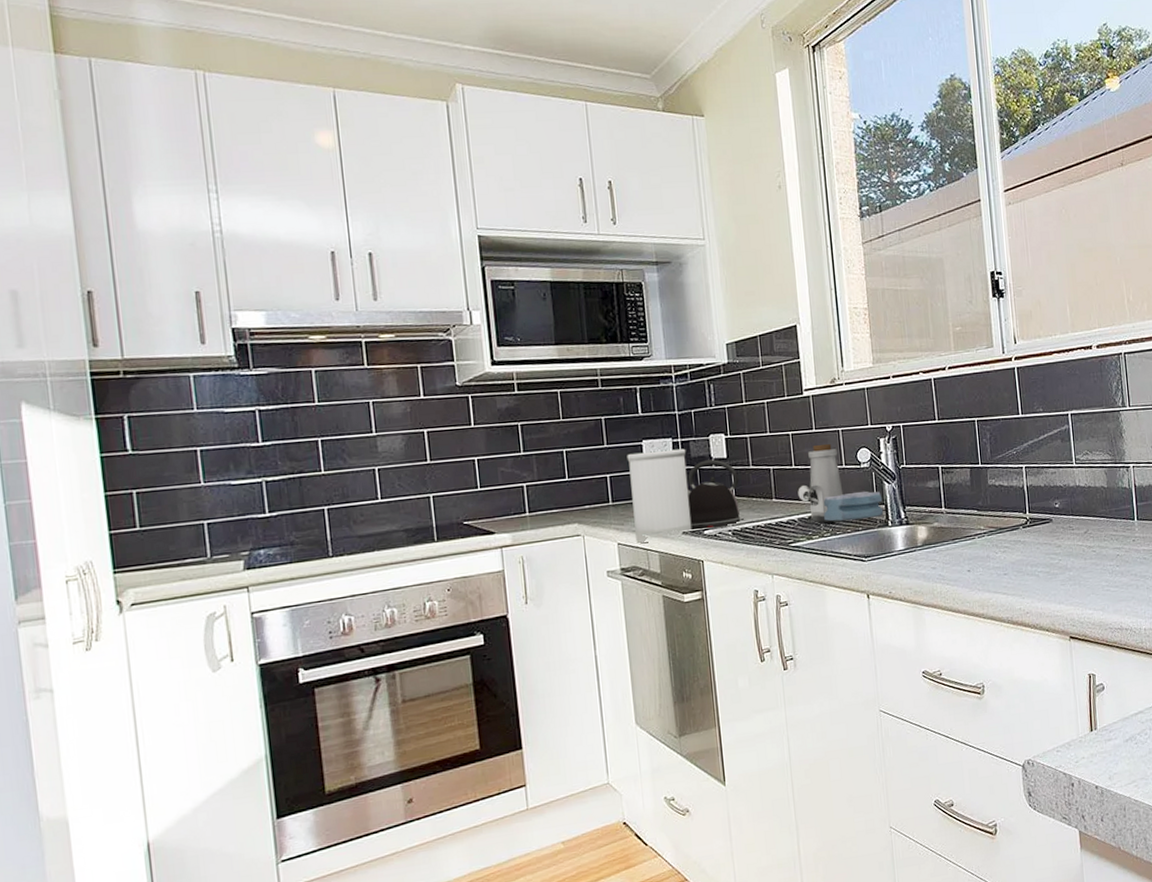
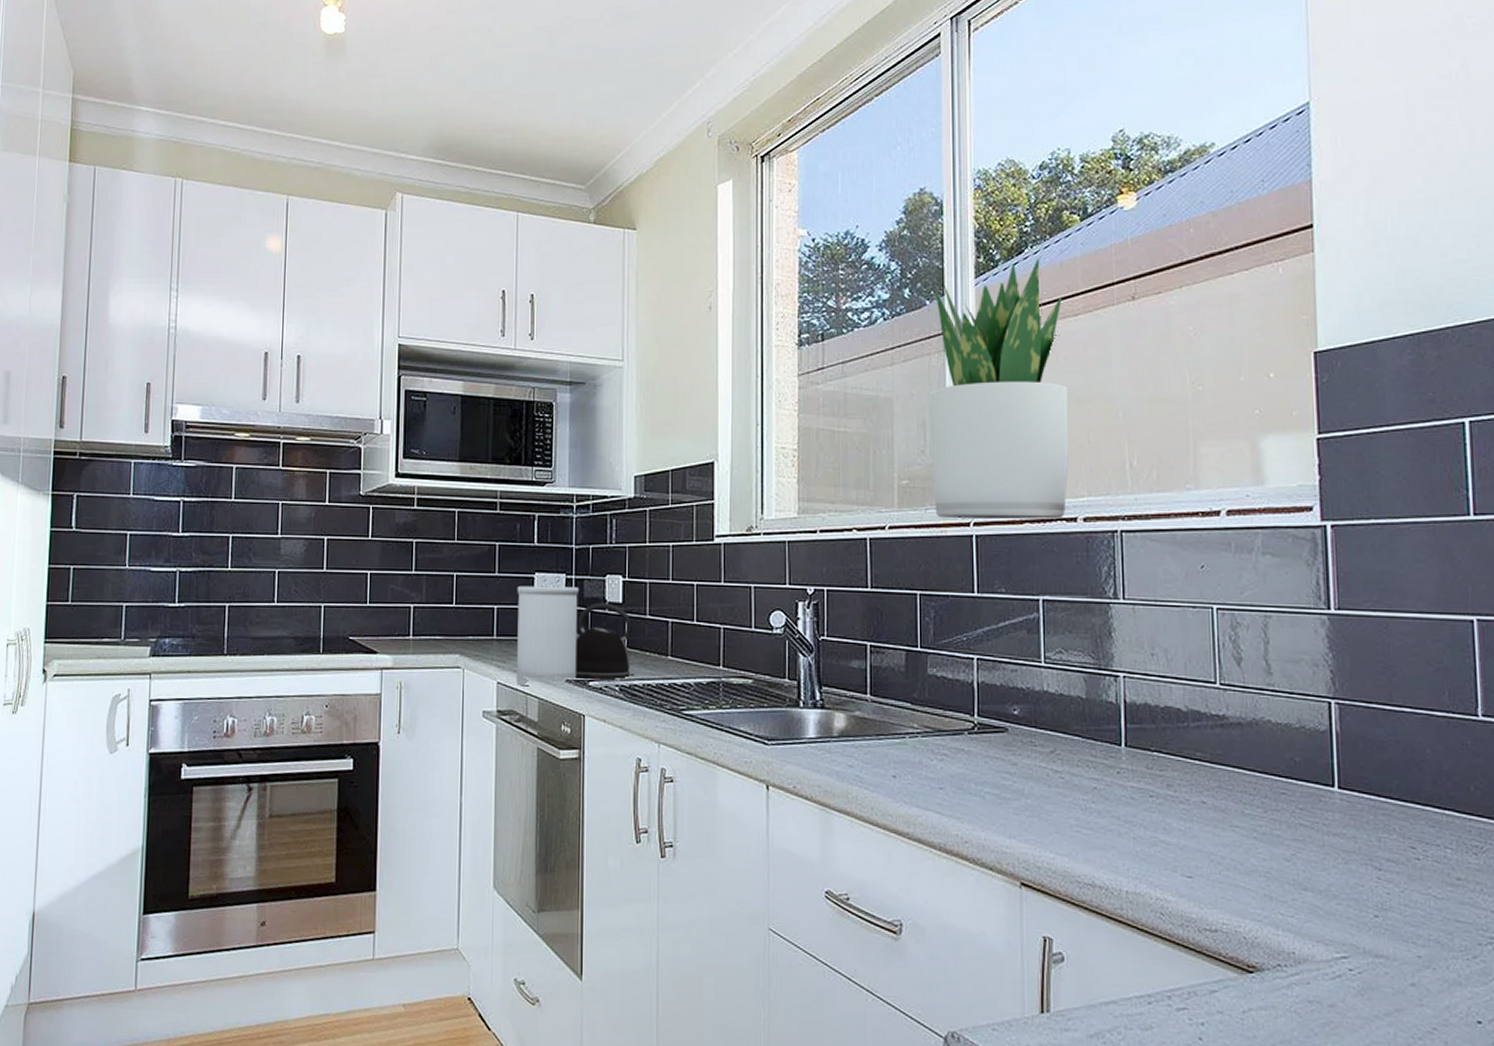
bottle: present [798,443,844,524] -> none [697,600,750,694]
sponge: present [823,491,884,522] -> none [723,660,795,695]
planter: none [970,134,1083,356] -> present [929,259,1069,519]

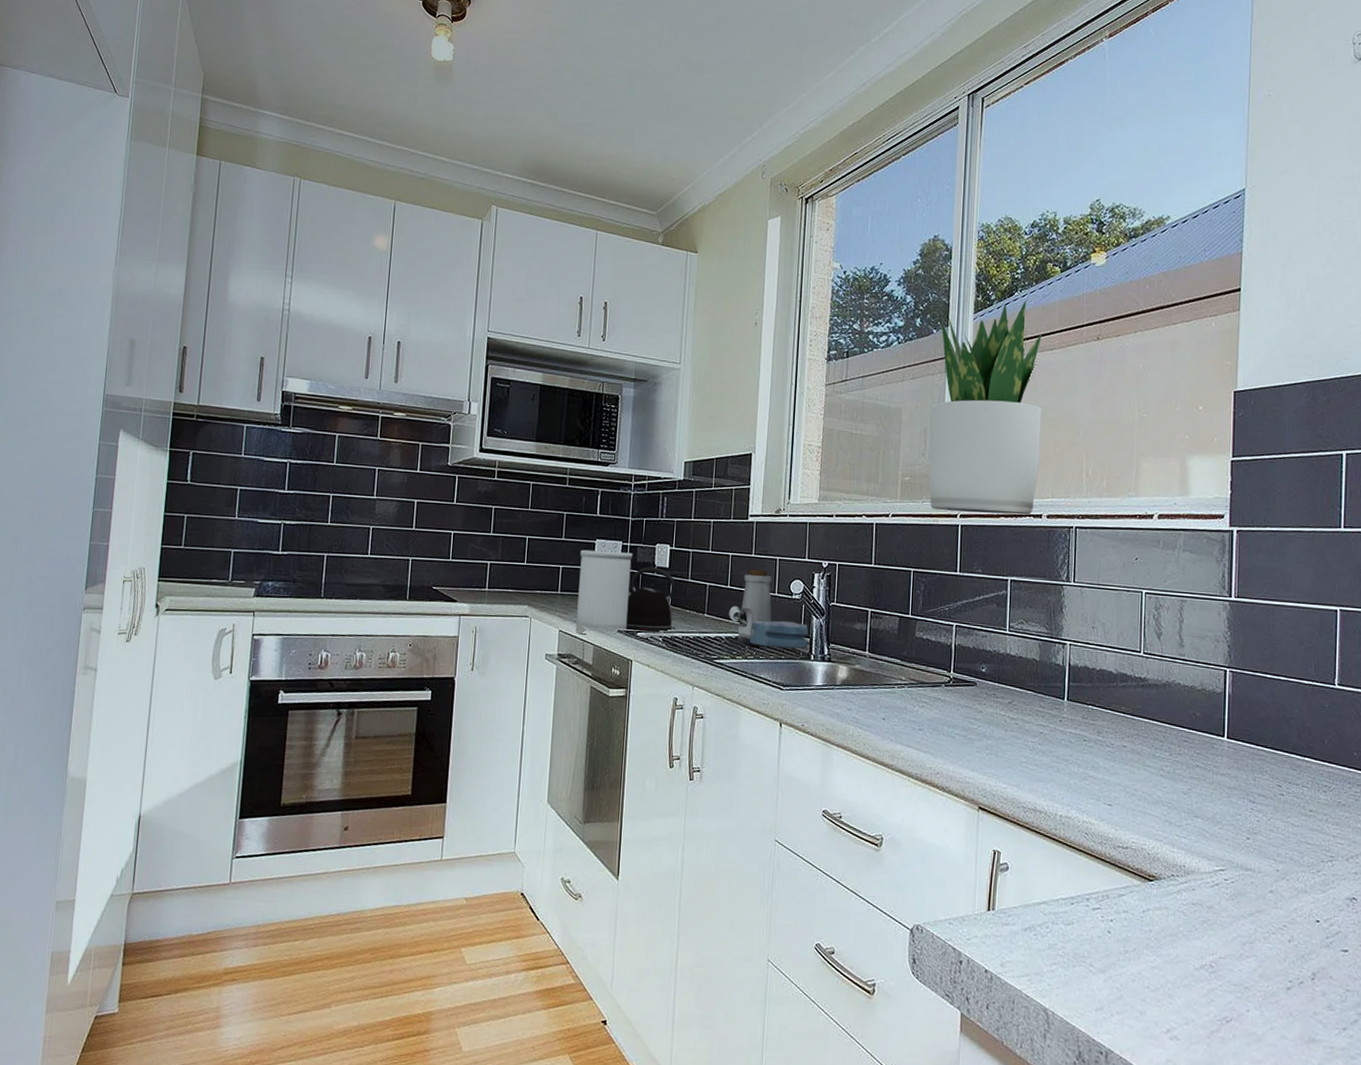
bottle: none [697,600,750,694] -> present [729,569,772,647]
sponge: none [723,660,795,695] -> present [749,620,809,649]

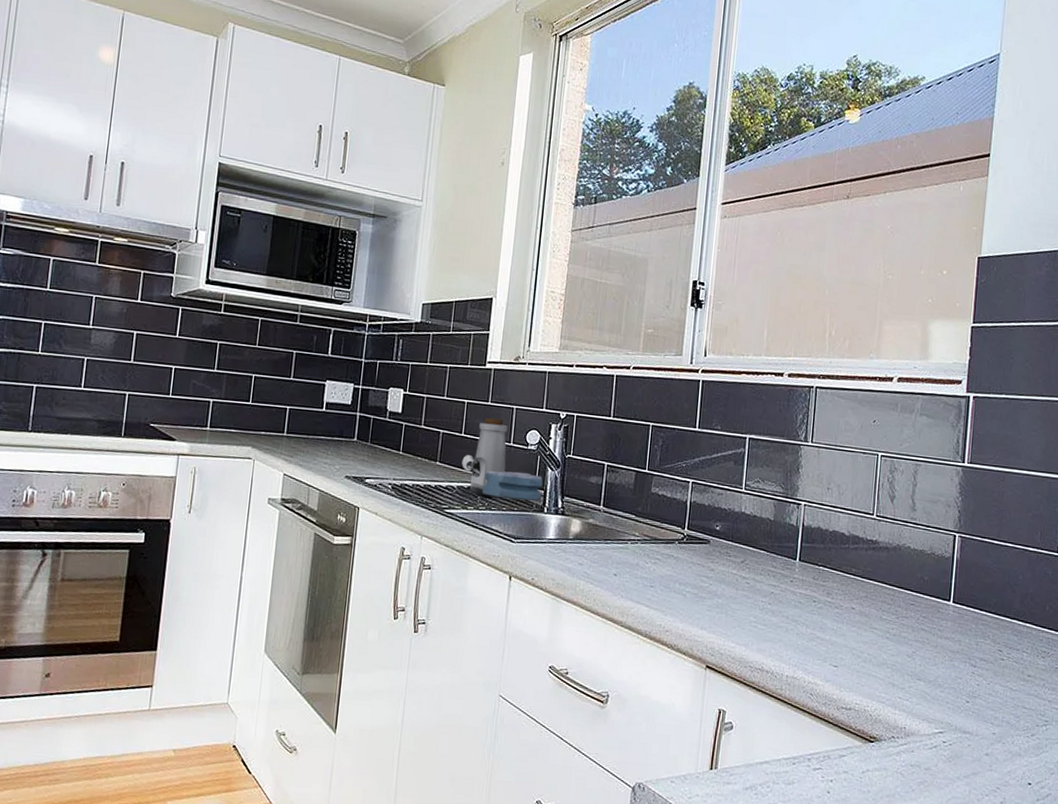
canister: present [576,549,633,635] -> none [301,390,365,480]
kettle: present [626,567,677,634] -> none [354,411,409,481]
planter: present [928,301,1042,515] -> none [672,155,793,373]

